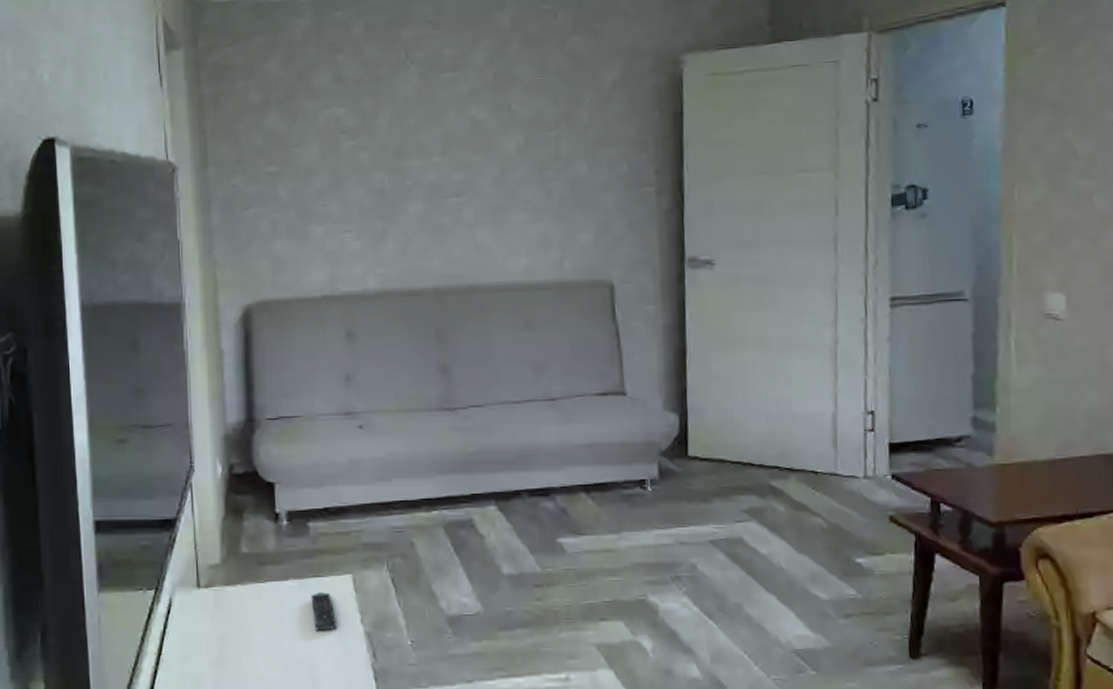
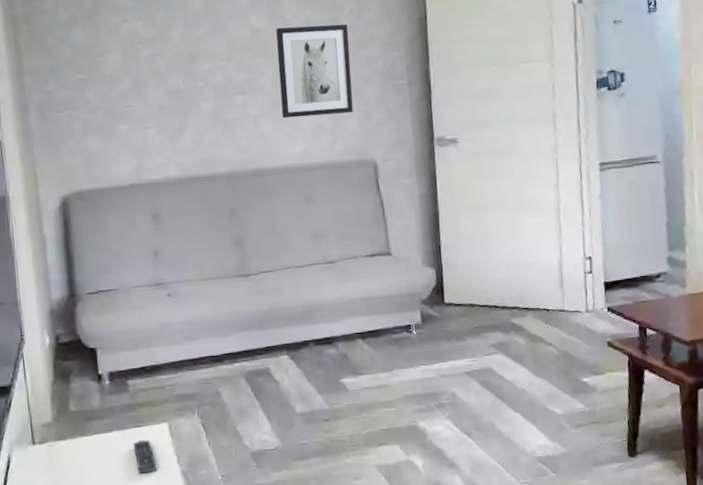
wall art: none [500,118,589,227] -> present [276,24,353,119]

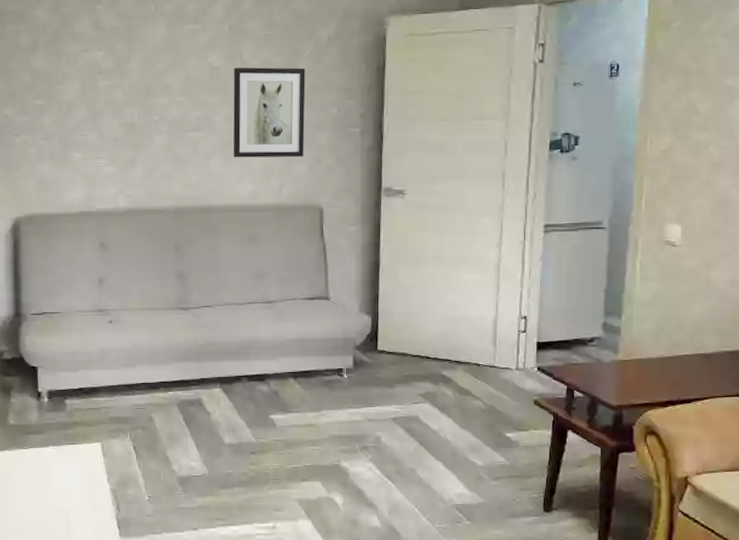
remote control: present [133,440,156,474] -> none [66,457,87,488]

